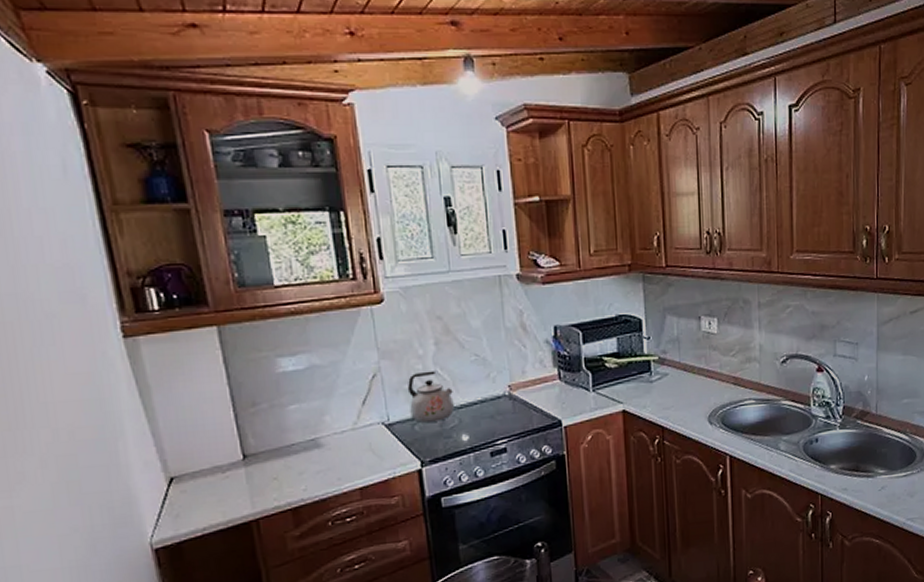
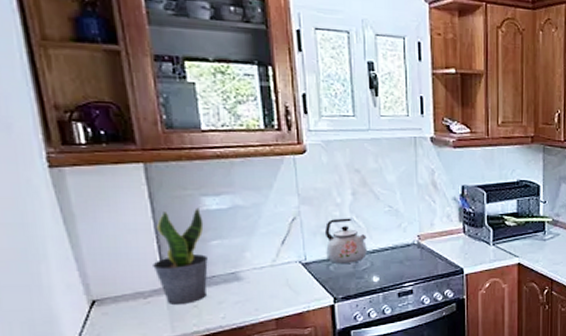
potted plant: none [230,370,287,478] -> present [153,207,208,304]

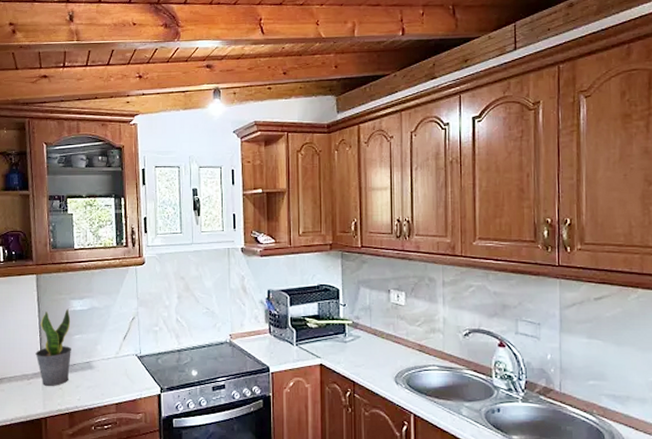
kettle: present [325,218,367,264] -> none [156,318,188,358]

